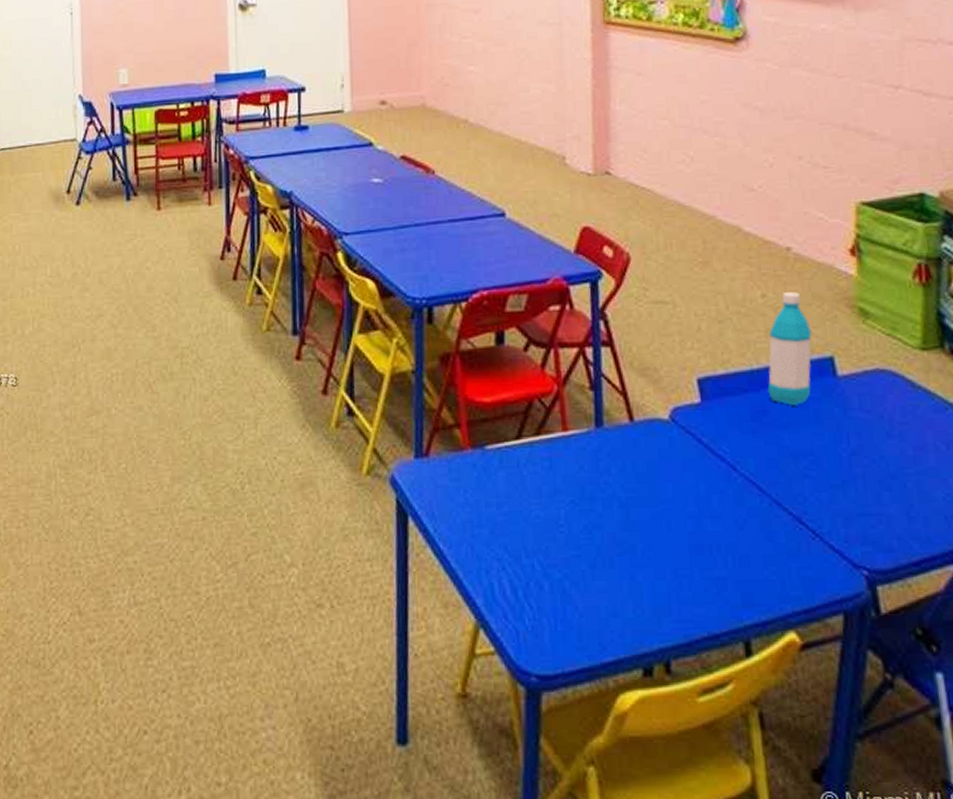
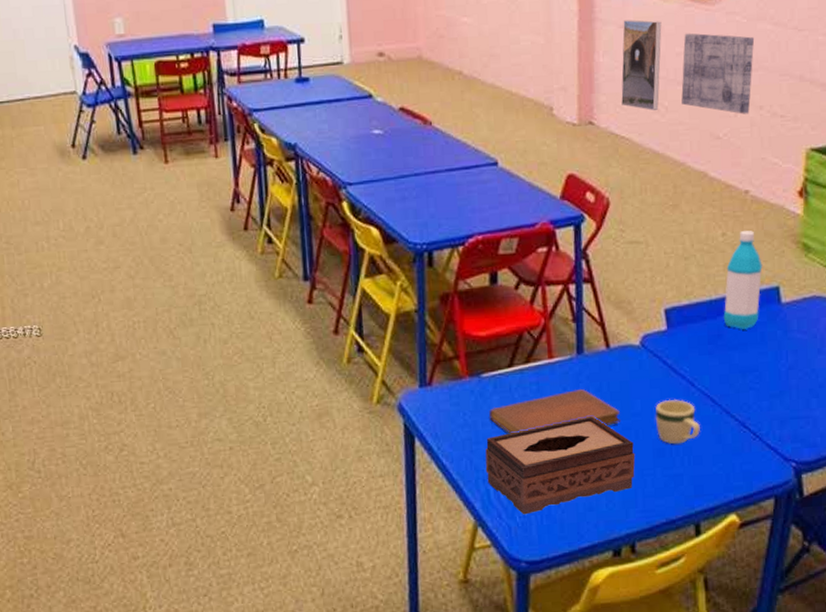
tissue box: none [488,500,668,617] -> present [485,415,636,515]
notebook: none [494,467,649,518] -> present [489,388,621,434]
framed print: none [640,67,684,161] -> present [621,20,662,111]
mug: none [689,484,746,540] -> present [655,399,700,445]
wall art: none [708,80,789,165] -> present [681,33,755,114]

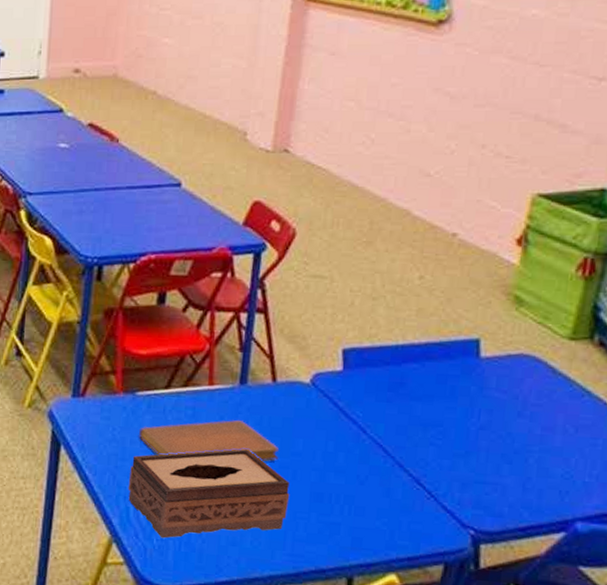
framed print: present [621,20,662,111] -> none [322,47,379,143]
mug: present [655,399,700,445] -> none [317,443,367,492]
wall art: present [681,33,755,114] -> none [391,63,486,152]
water bottle: present [723,231,763,329] -> none [409,276,463,380]

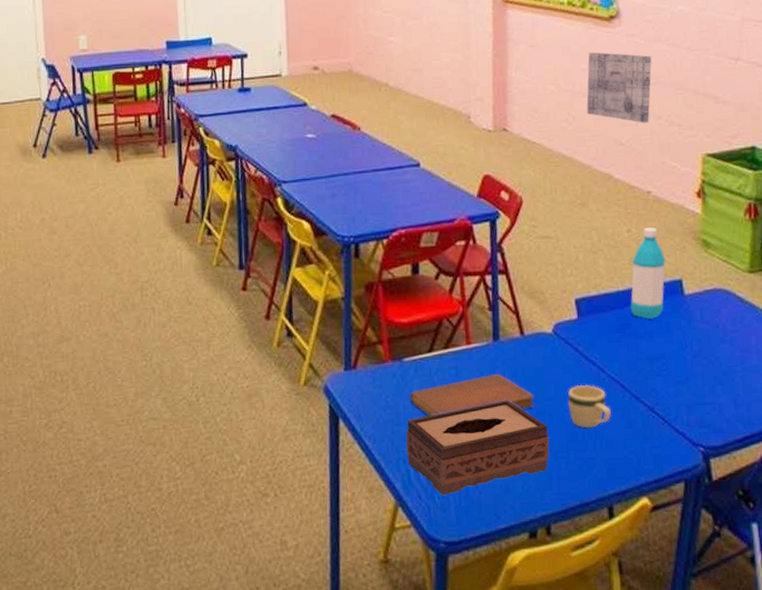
mug: none [317,443,367,492] -> present [567,384,611,428]
wall art: none [391,63,486,152] -> present [587,52,652,123]
water bottle: none [409,276,463,380] -> present [630,228,666,319]

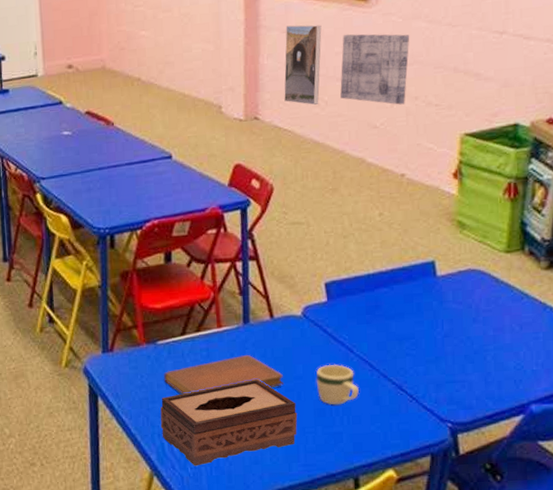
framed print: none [532,40,568,120] -> present [284,25,322,106]
water bottle: present [630,228,666,319] -> none [380,210,418,300]

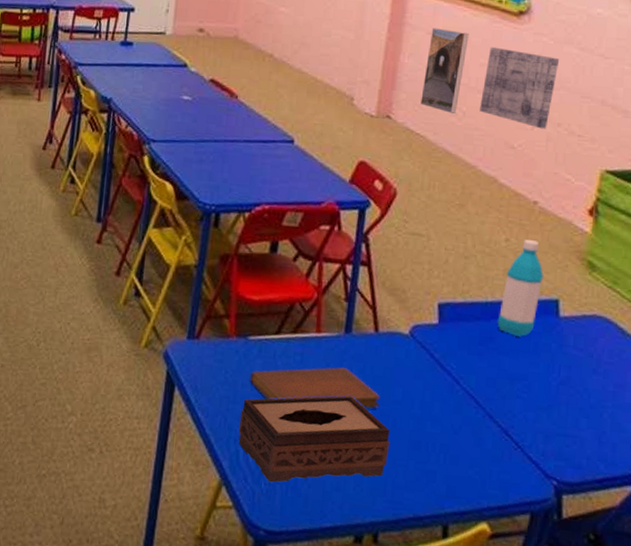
mug: present [316,364,359,405] -> none [415,393,460,440]
water bottle: none [380,210,418,300] -> present [497,240,544,336]

